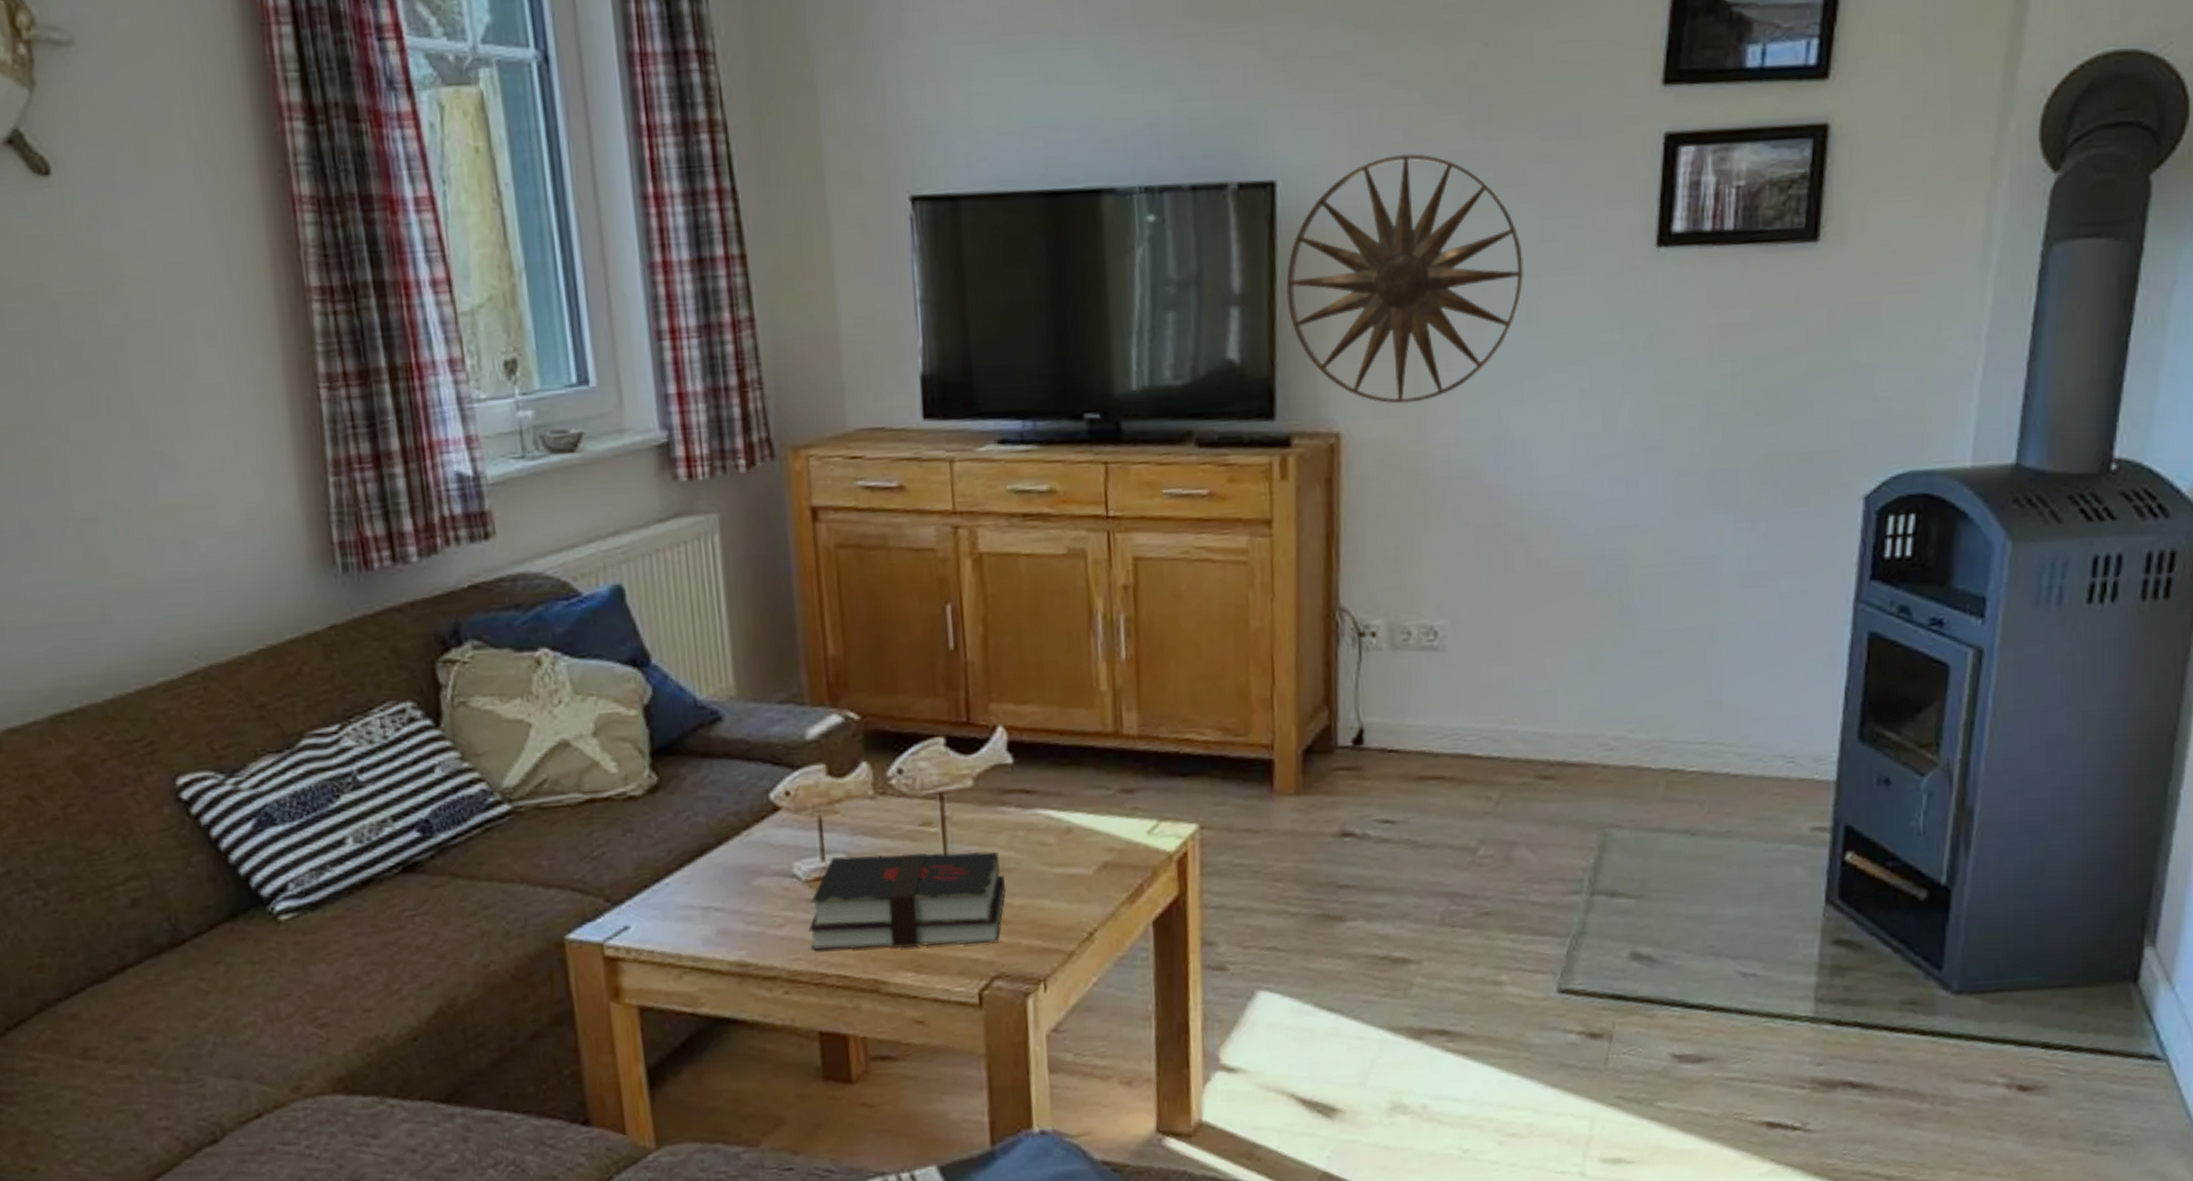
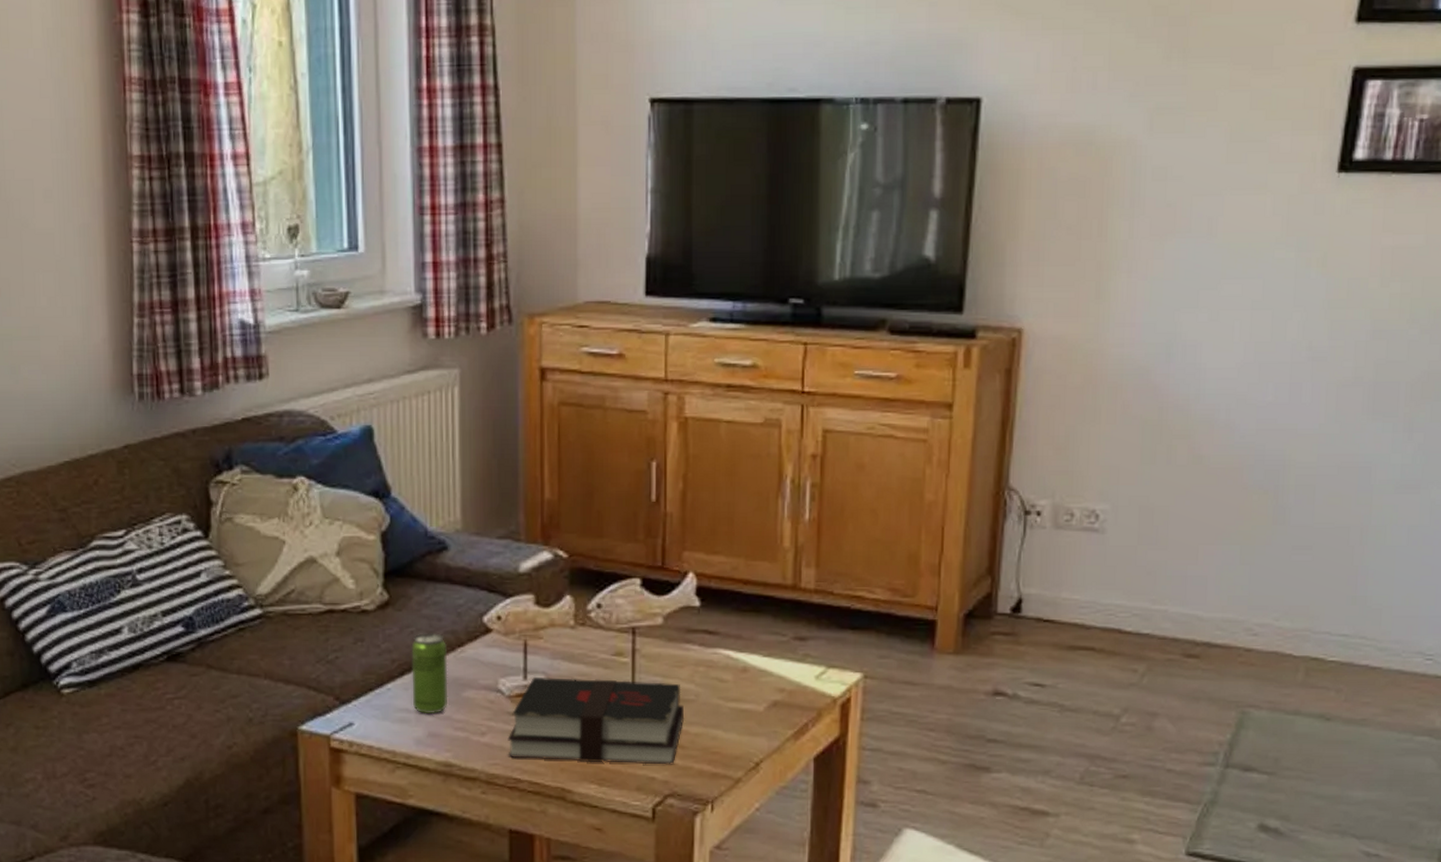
beverage can: none [689,815,737,910] -> present [411,632,448,714]
wall art: present [1286,153,1525,404] -> none [983,77,1209,305]

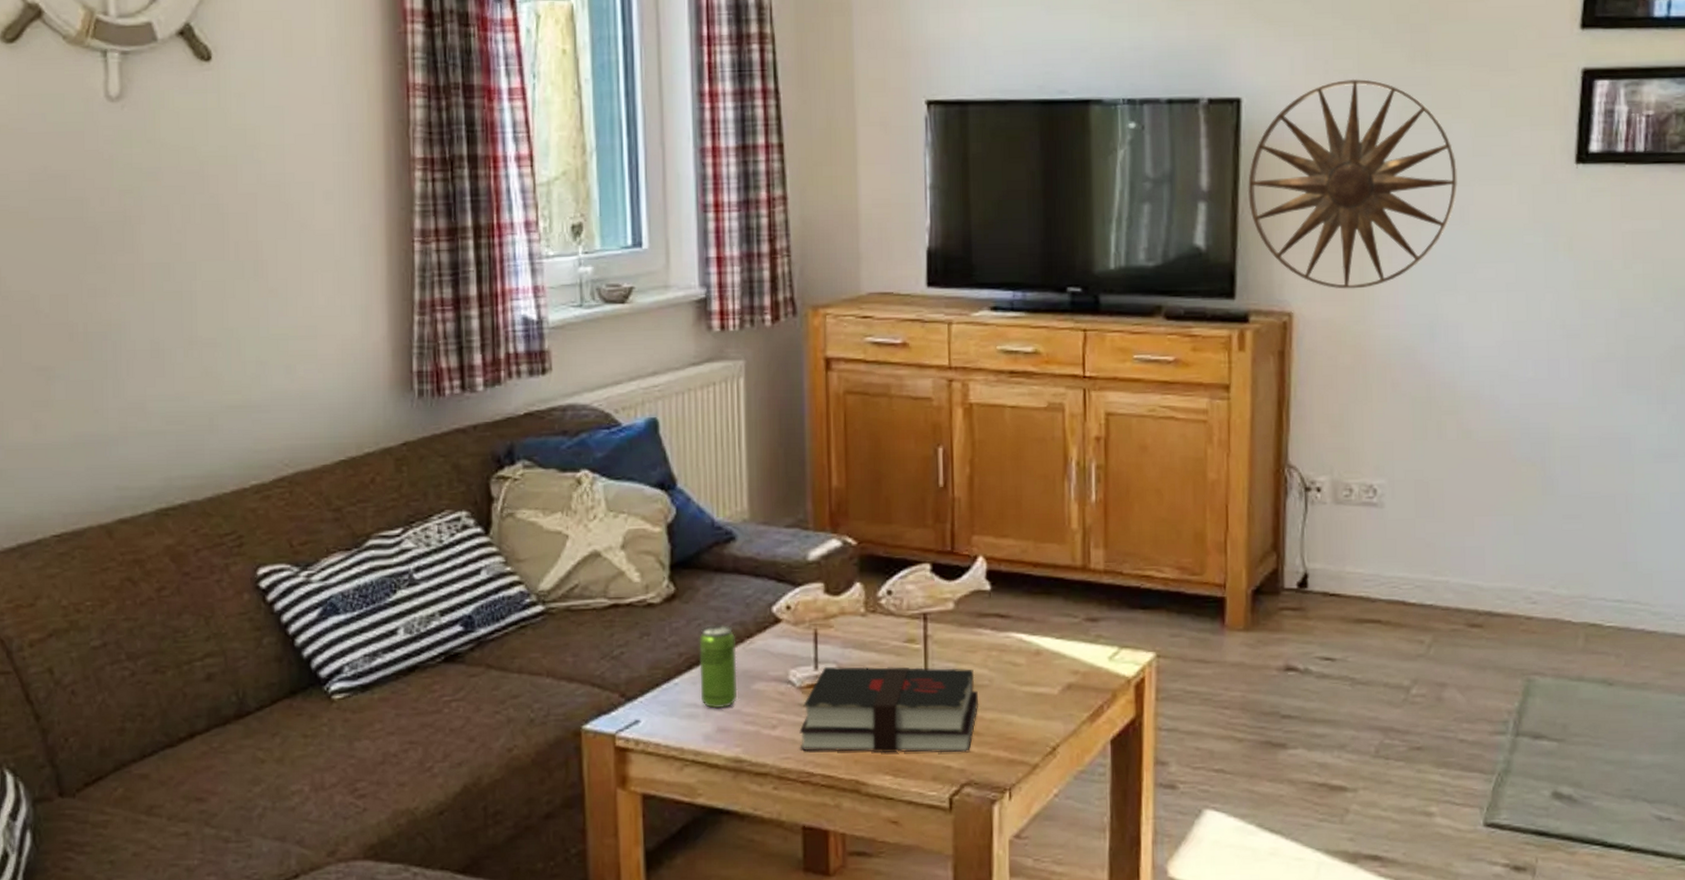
wall art: none [983,77,1209,305] -> present [1248,78,1459,289]

